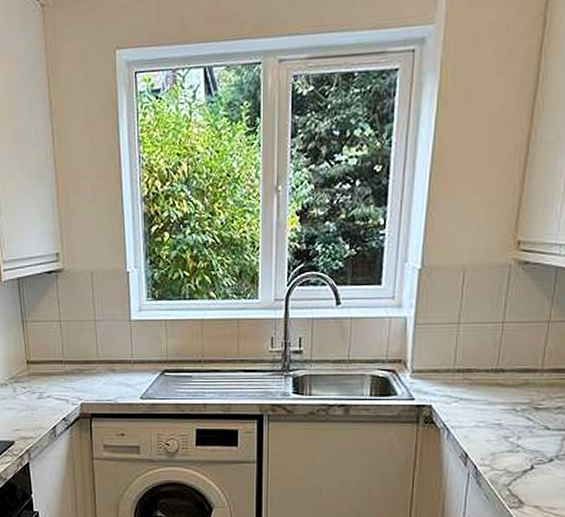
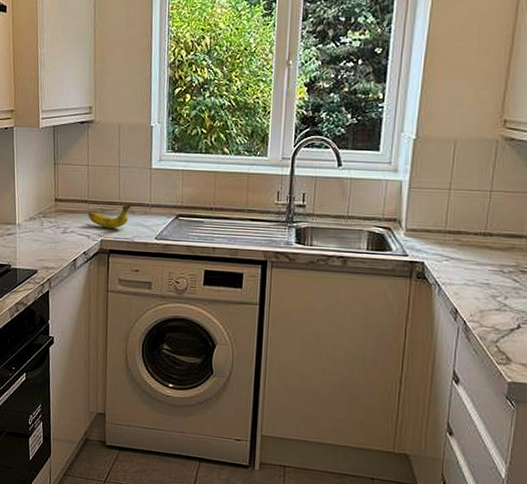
fruit: none [64,361,112,390] -> present [88,204,132,229]

